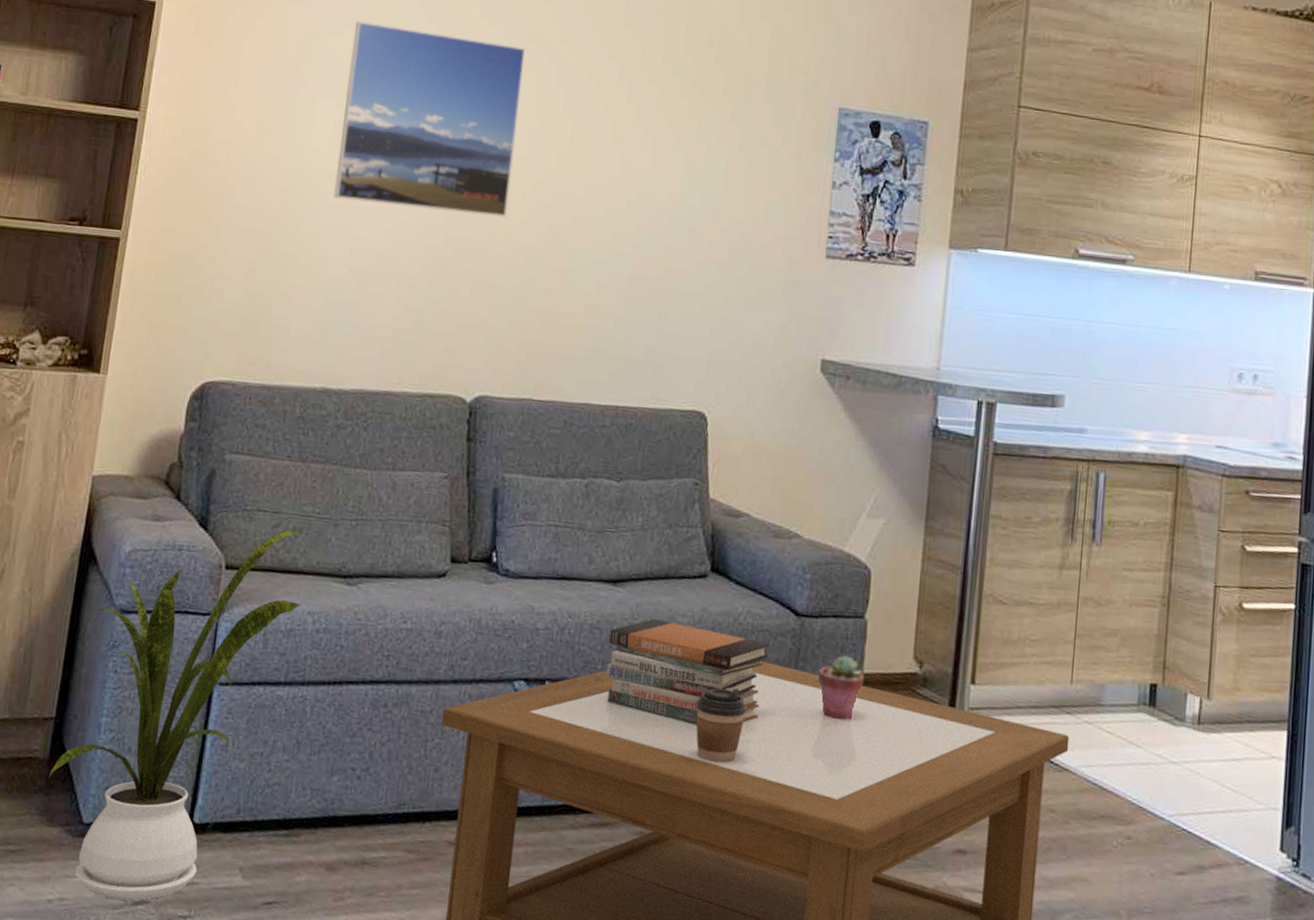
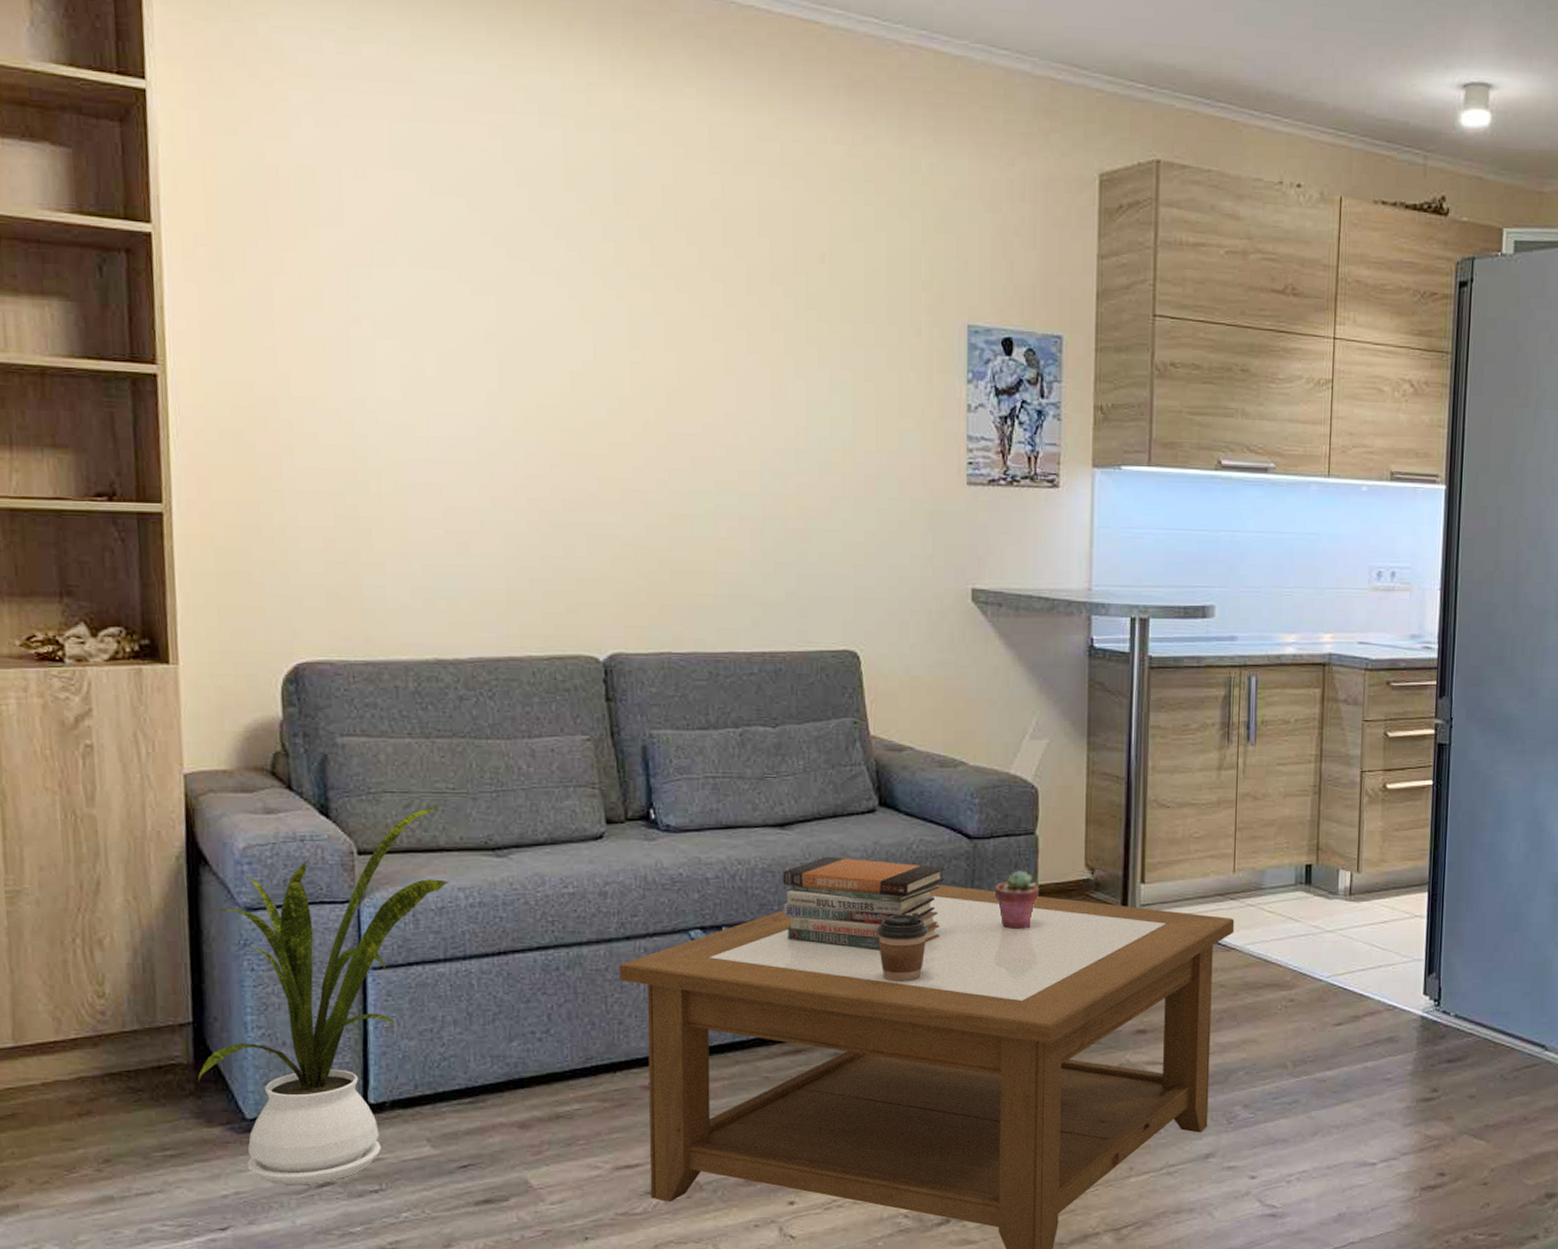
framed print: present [333,20,526,218] -> none [406,247,617,464]

